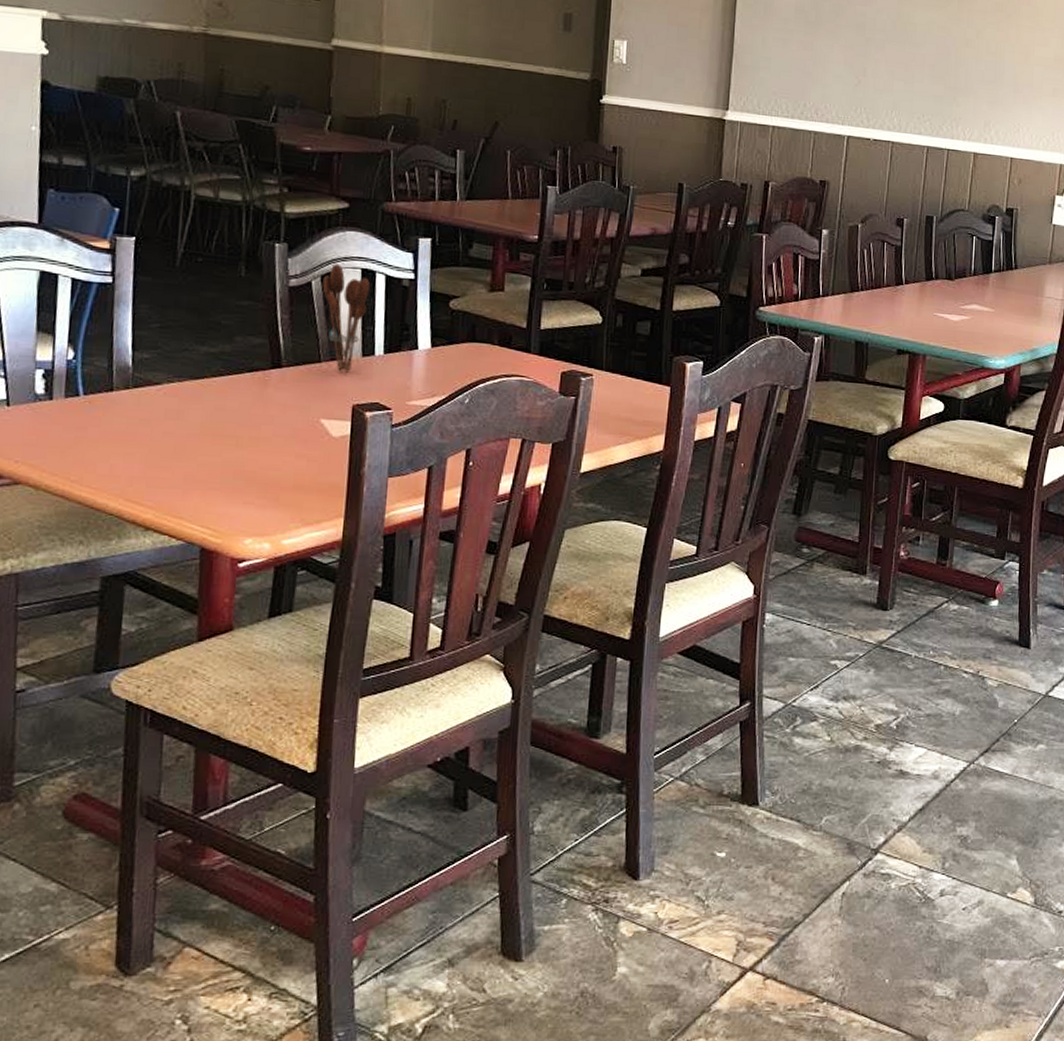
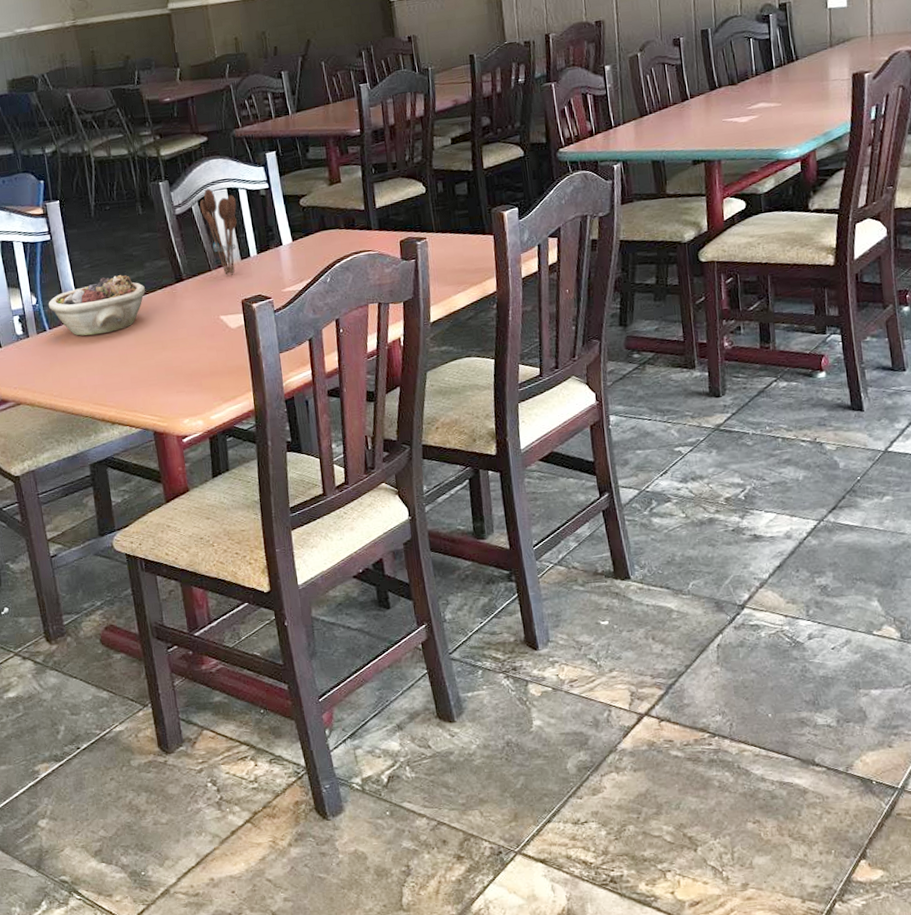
succulent planter: none [89,343,229,413] -> present [48,275,145,336]

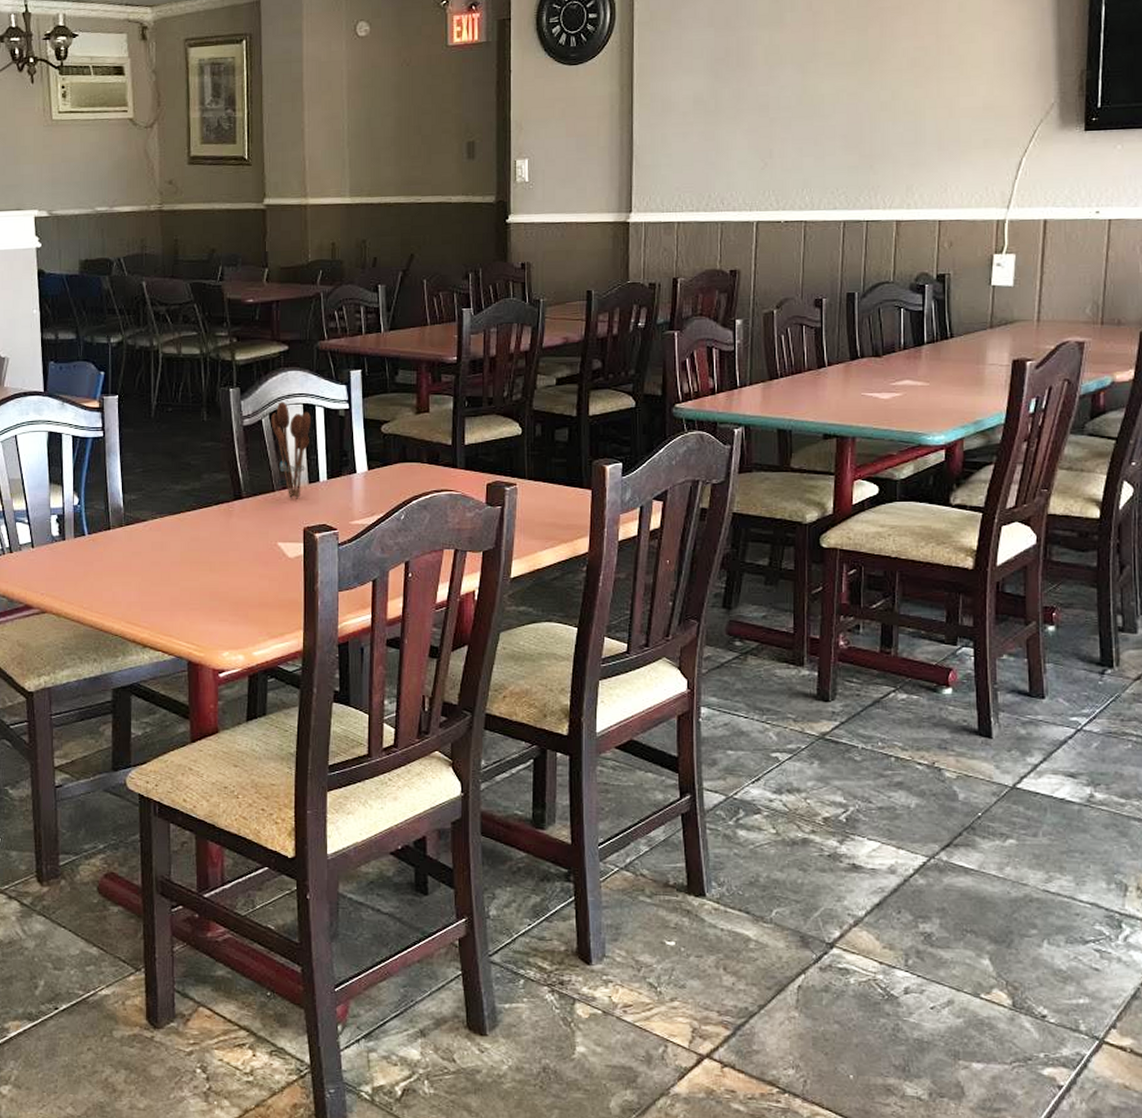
succulent planter: present [48,275,145,336] -> none [91,484,199,547]

